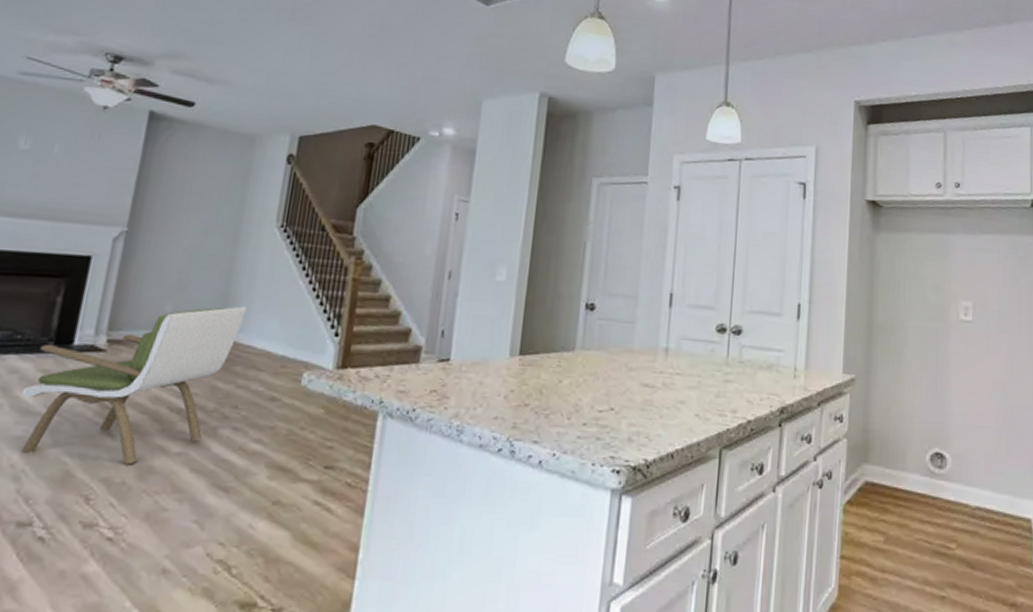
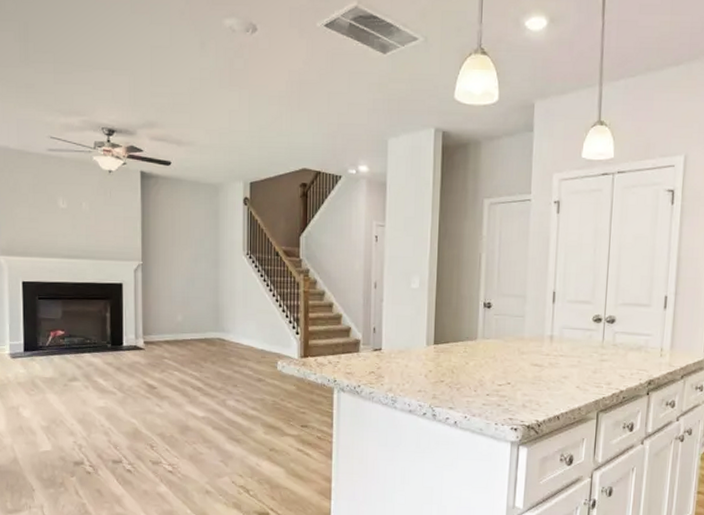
armchair: present [21,306,246,465] -> none [98,315,232,425]

